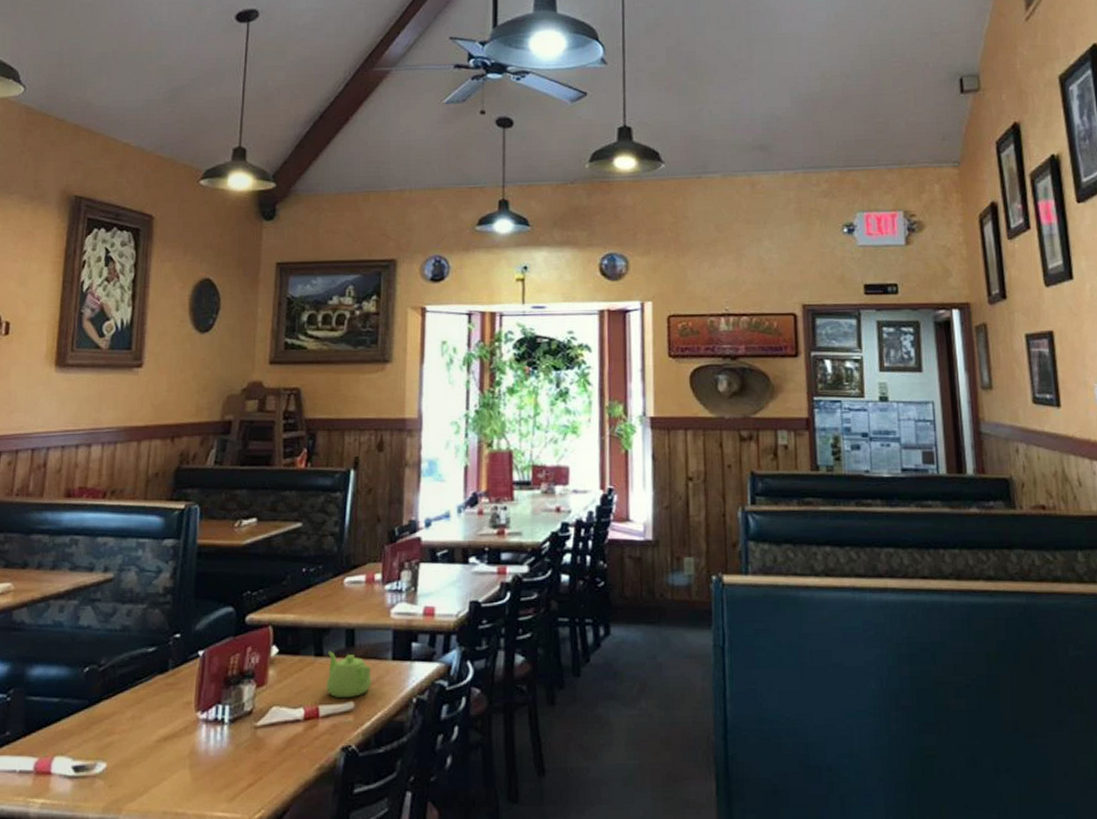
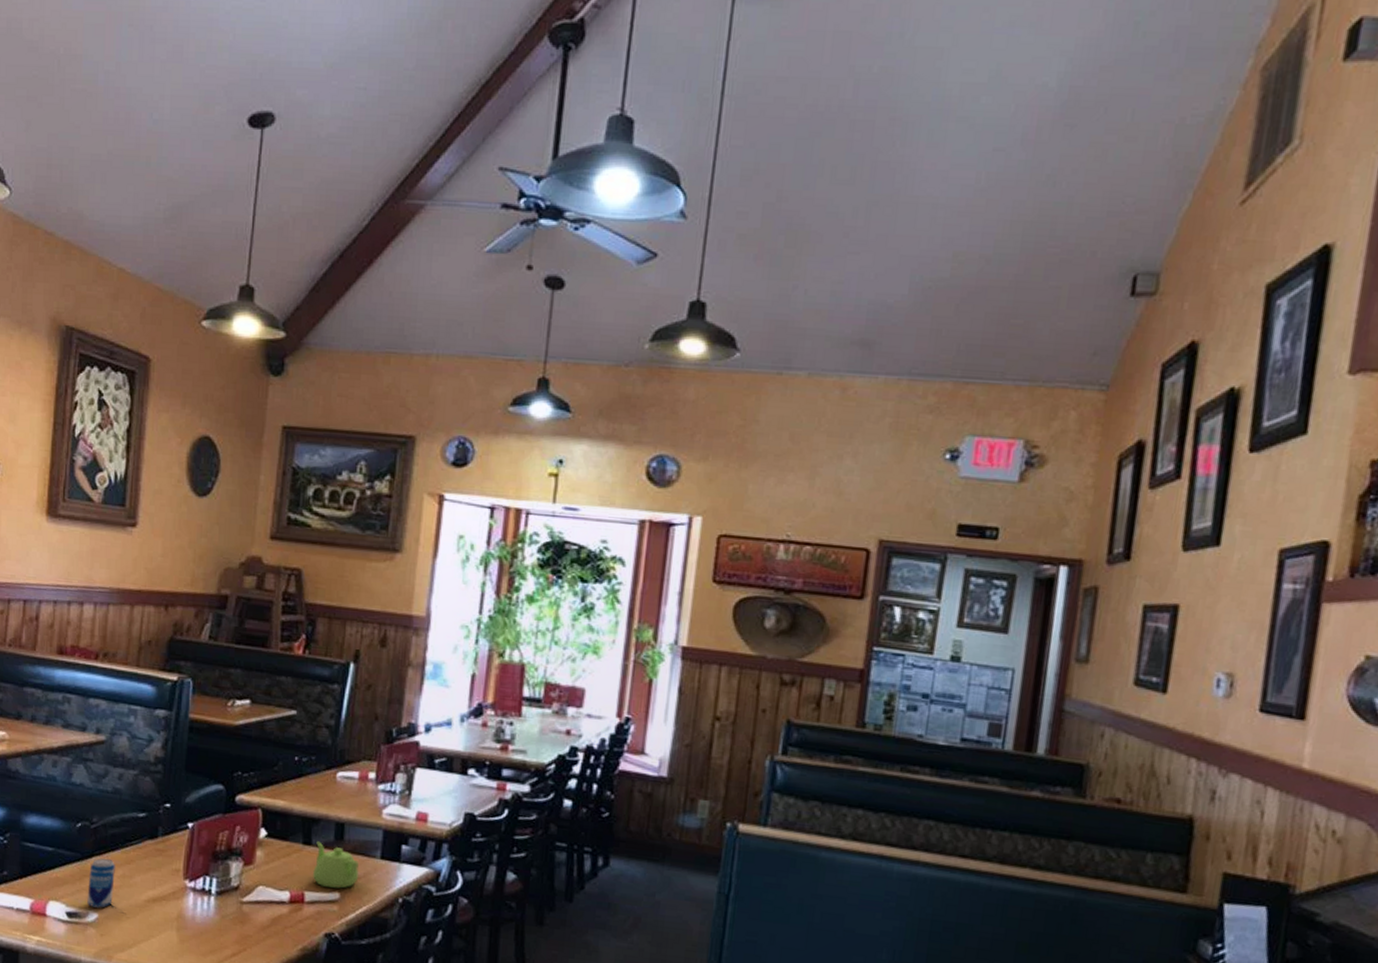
beverage can: none [95,701,124,757] -> present [87,858,115,908]

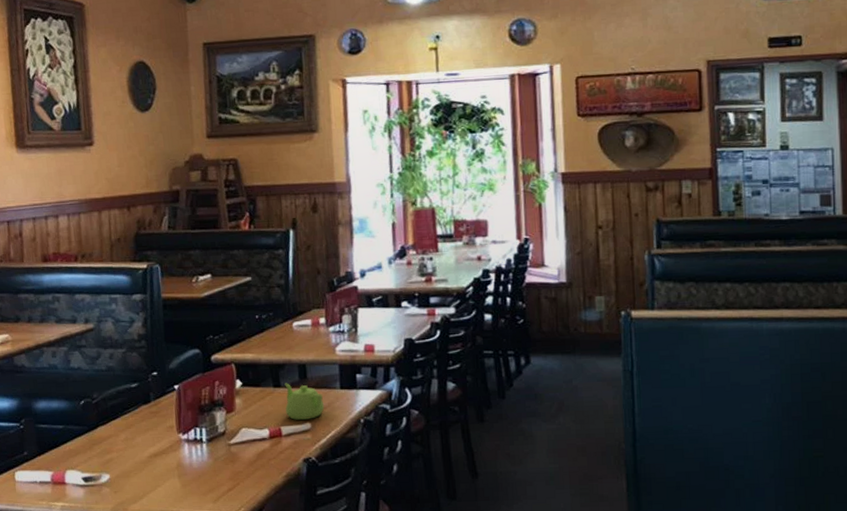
beverage can: present [87,858,115,908] -> none [96,426,120,470]

